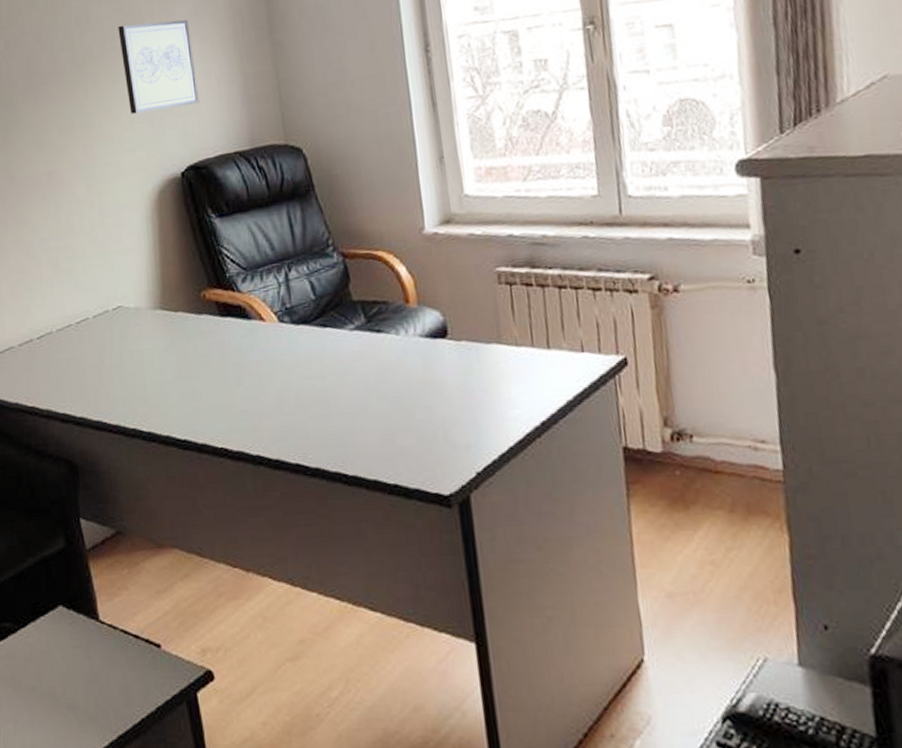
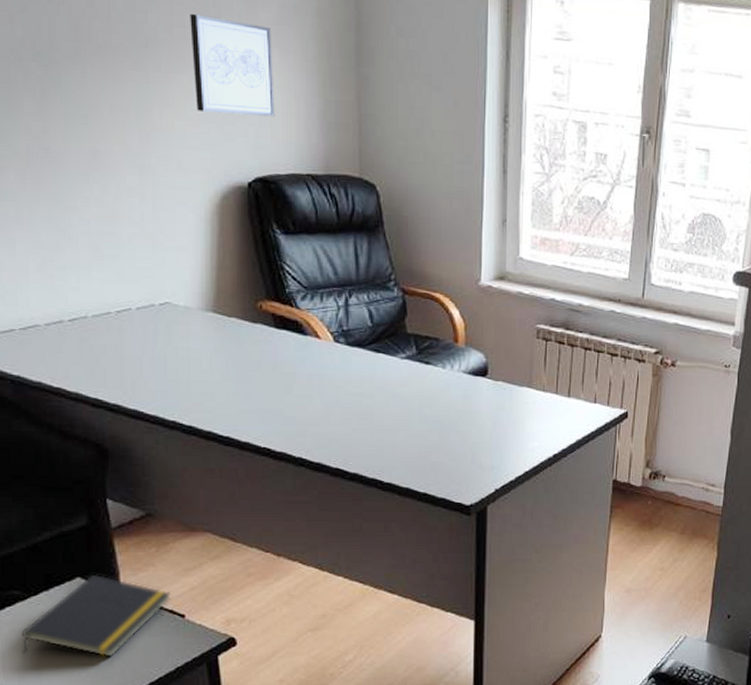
notepad: none [14,601,147,696] -> present [21,574,172,657]

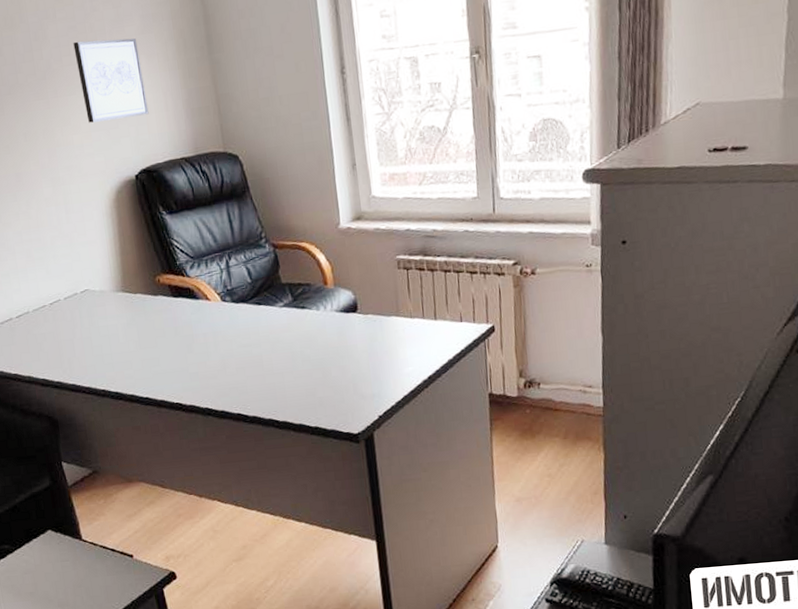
notepad: present [21,574,172,657] -> none [13,526,121,597]

